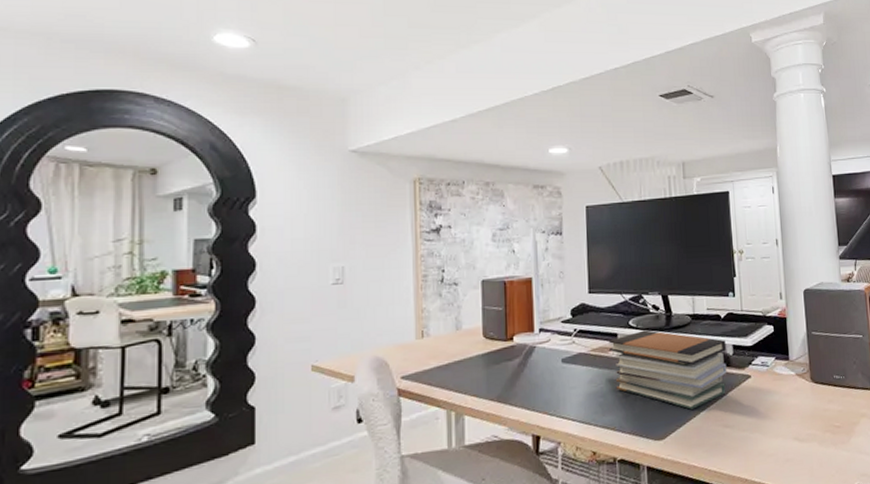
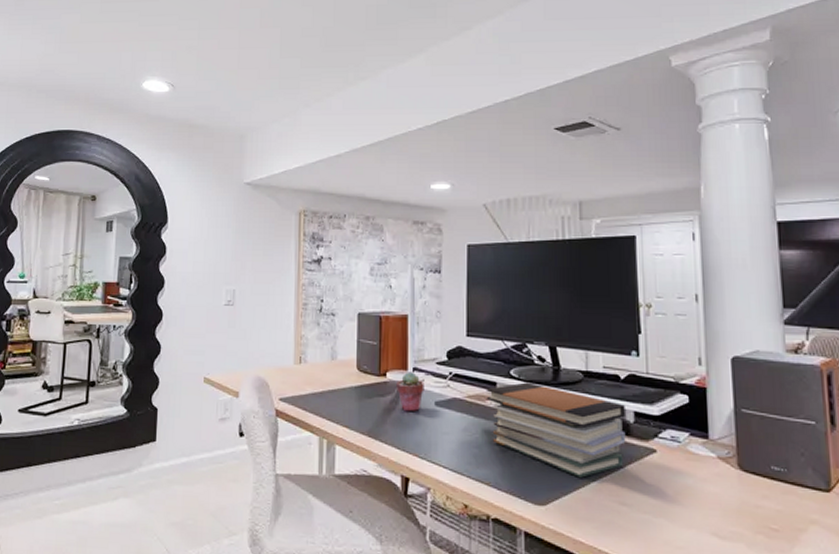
potted succulent: none [524,333,551,373] -> present [397,372,424,412]

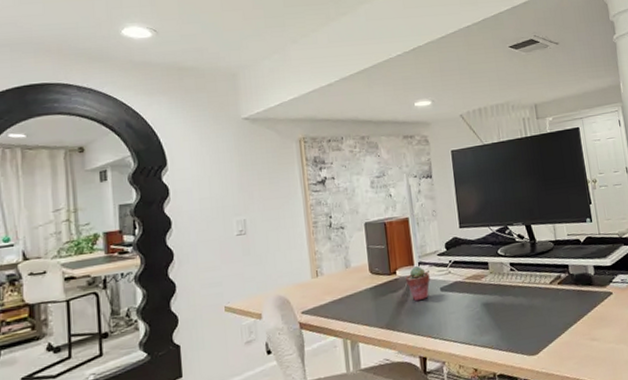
book stack: present [486,382,626,478] -> none [480,257,591,327]

